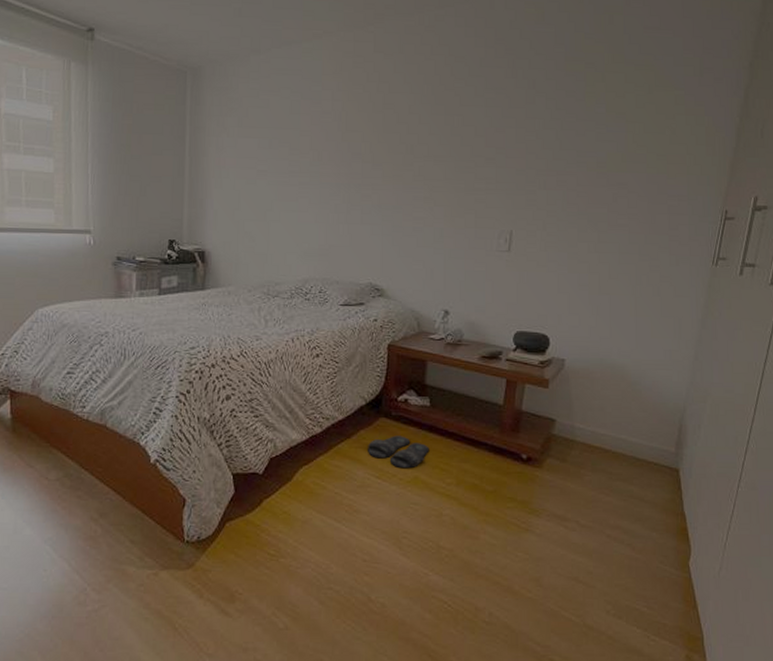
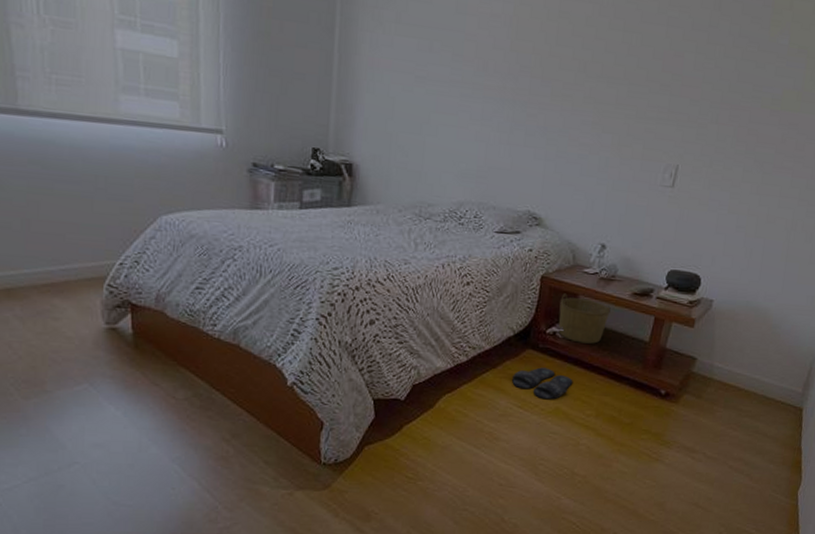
basket: none [409,360,460,409] -> present [558,293,611,344]

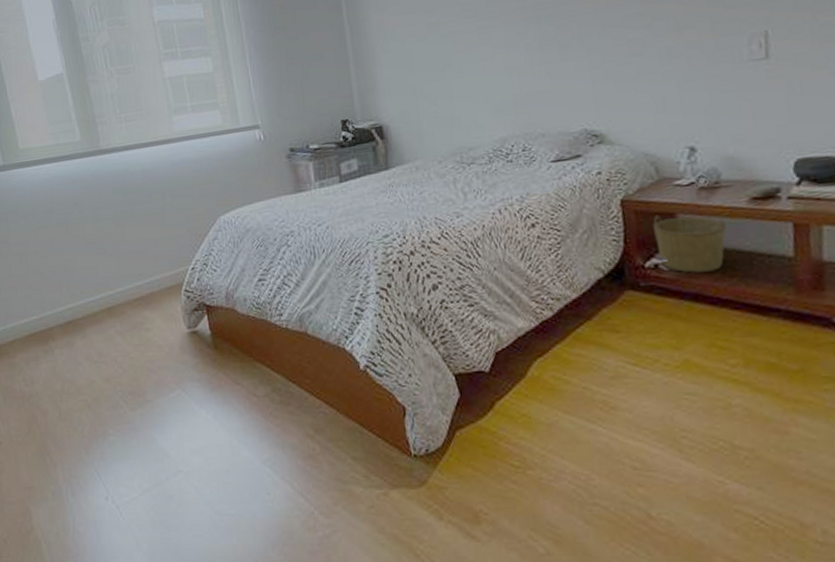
slippers: present [512,367,573,400] -> none [615,310,699,352]

